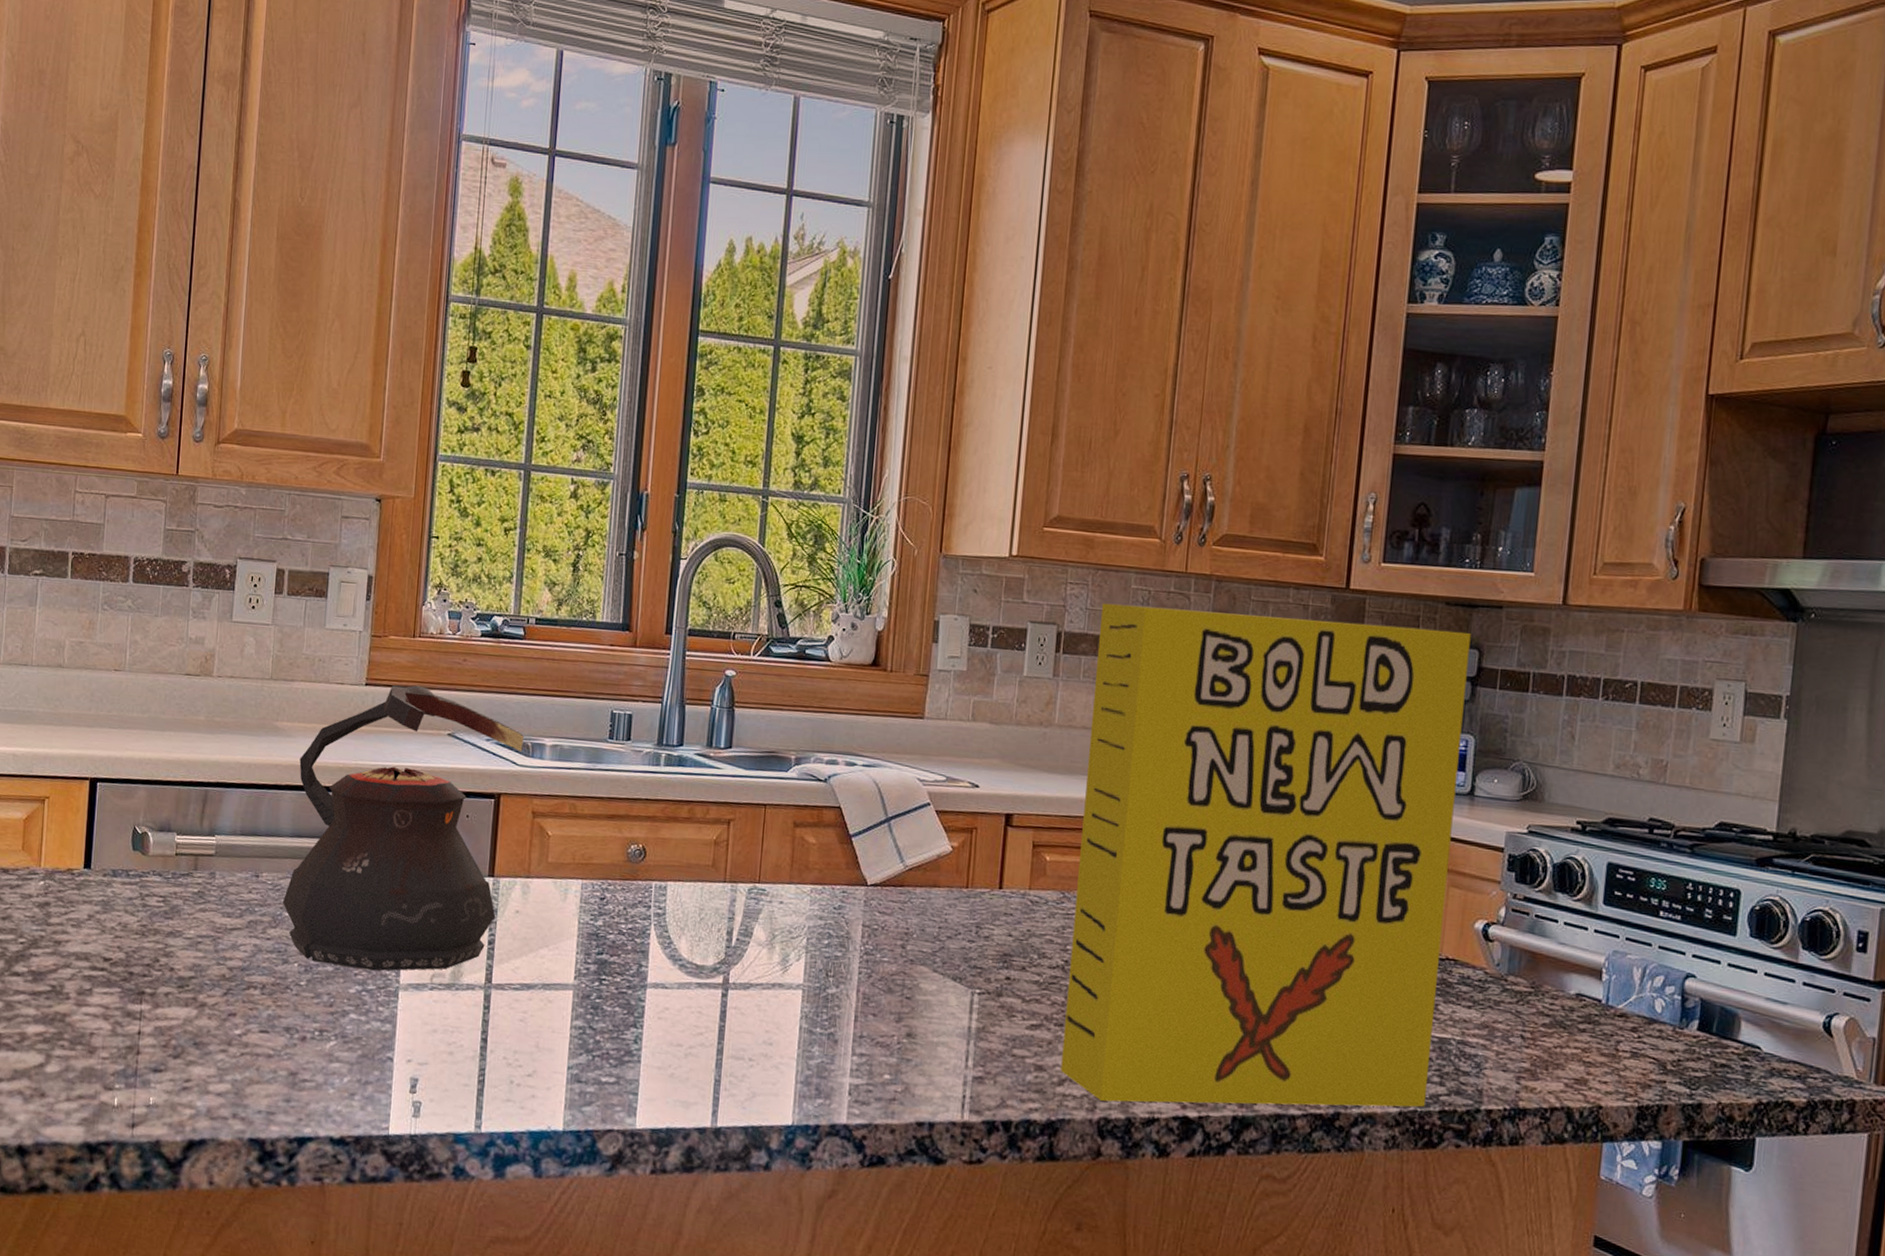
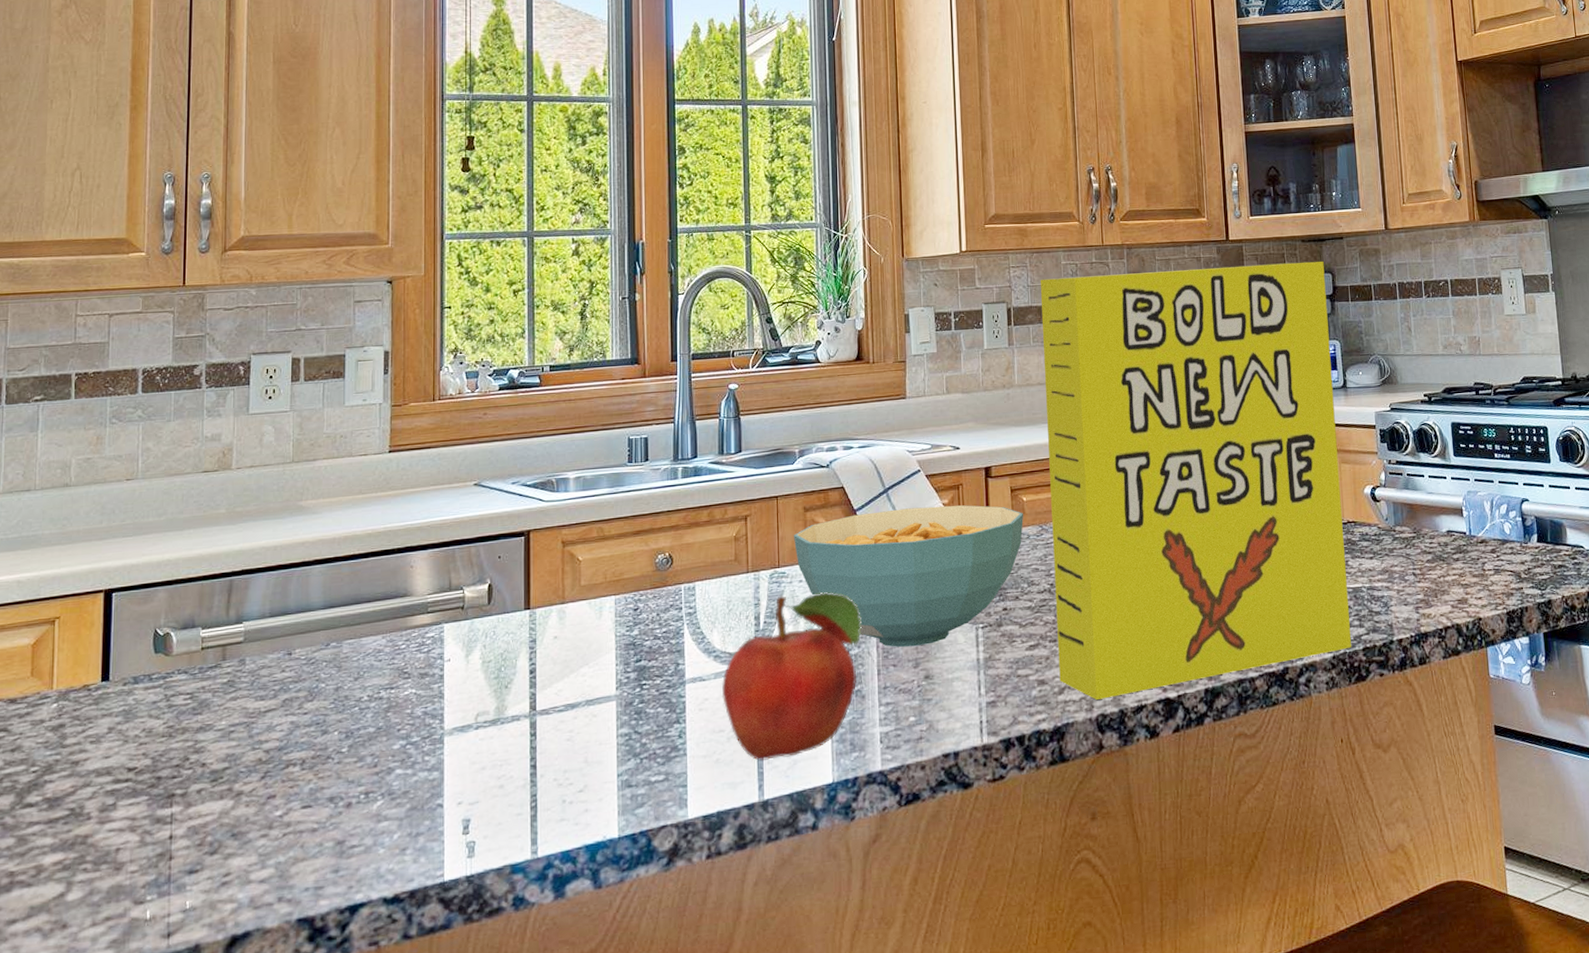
teapot: present [282,685,524,971] -> none [317,444,548,726]
fruit: none [684,914,844,1089] -> present [722,592,862,761]
cereal bowl: none [778,840,1045,1000] -> present [794,505,1024,647]

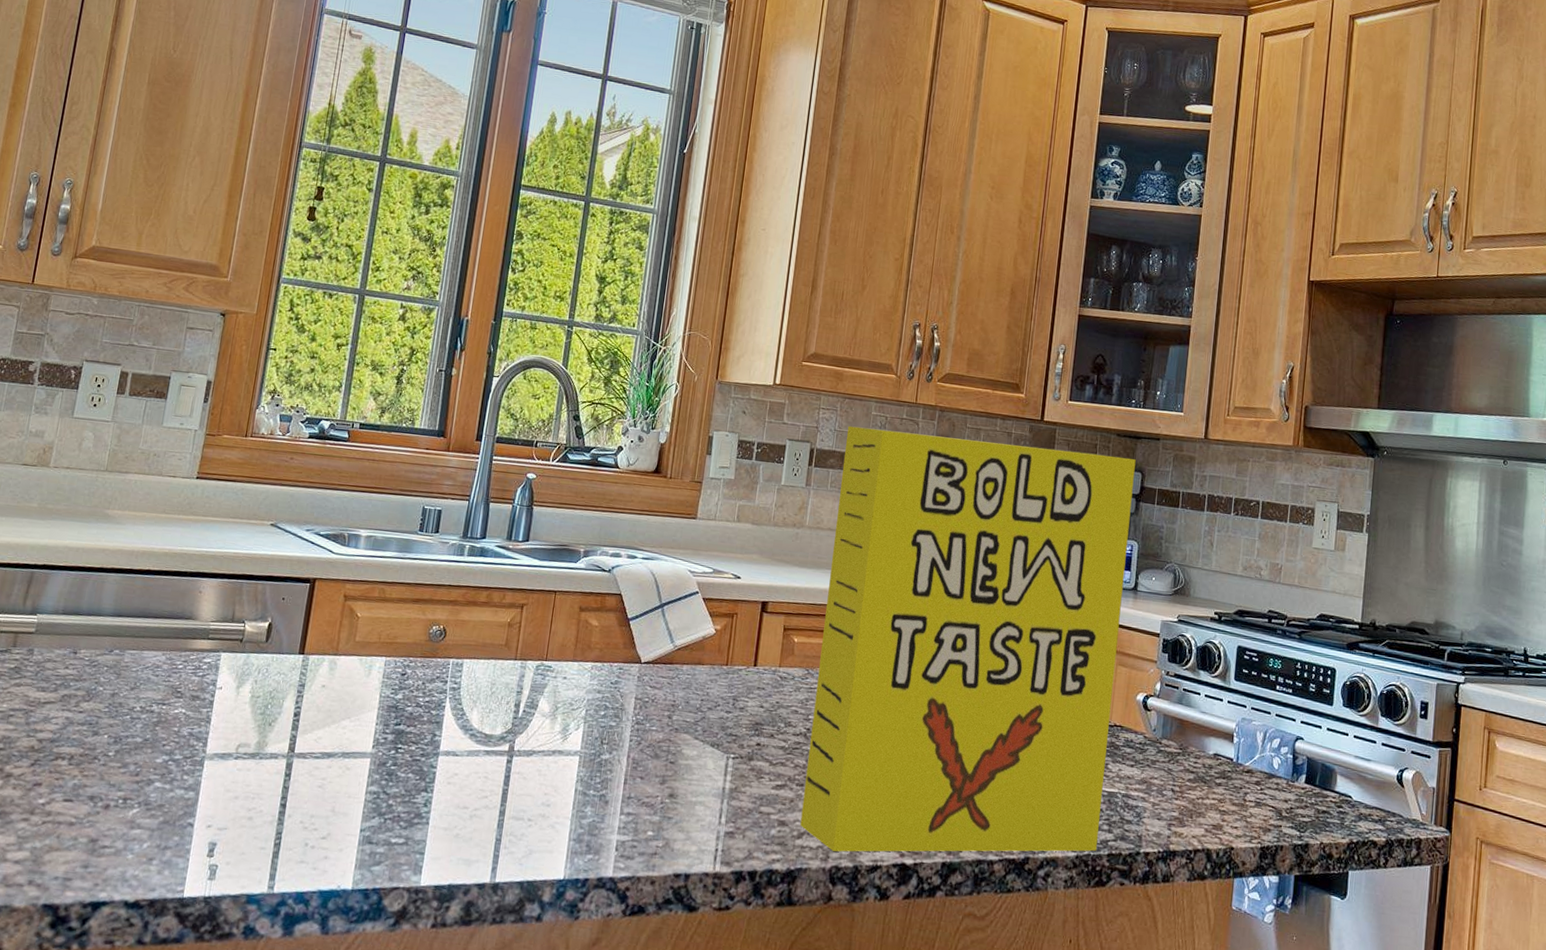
fruit: present [722,592,862,761] -> none [471,688,618,846]
cereal bowl: present [794,505,1024,647] -> none [564,623,793,764]

